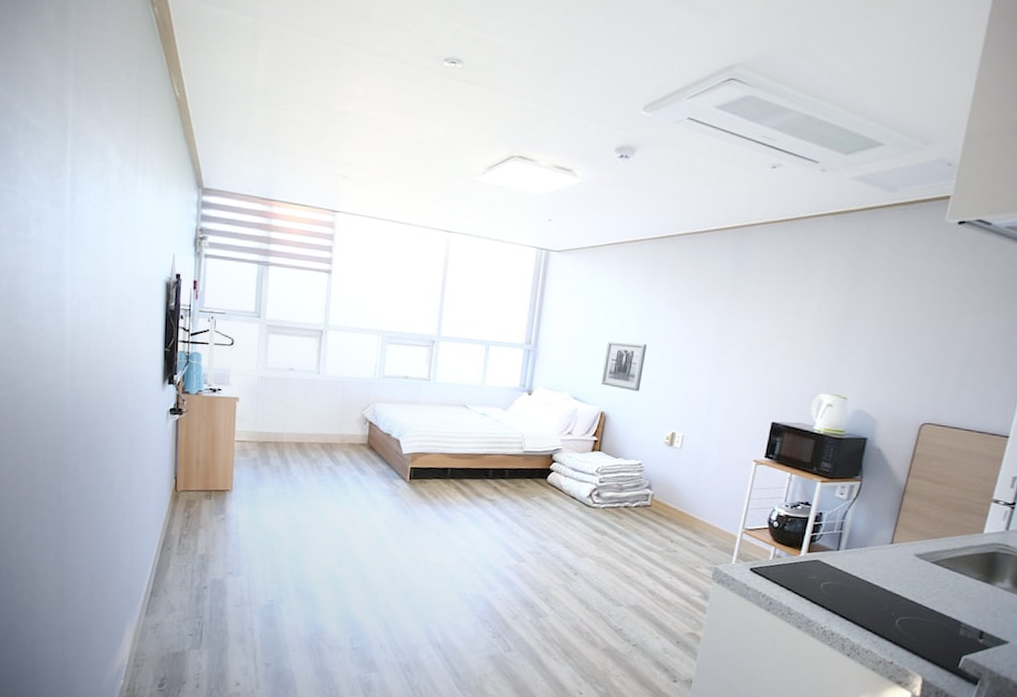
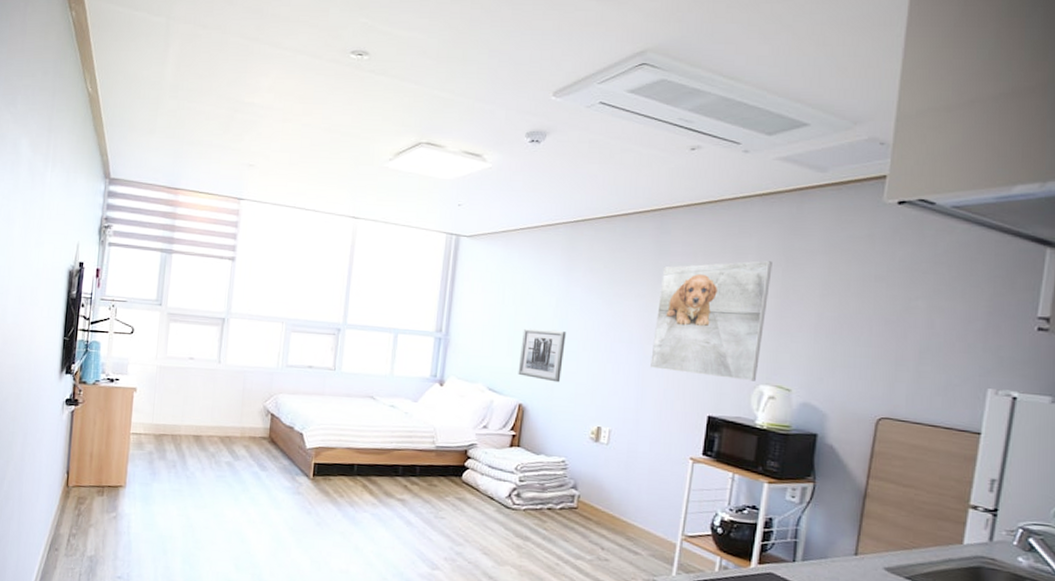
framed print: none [723,277,840,390] -> present [650,261,772,381]

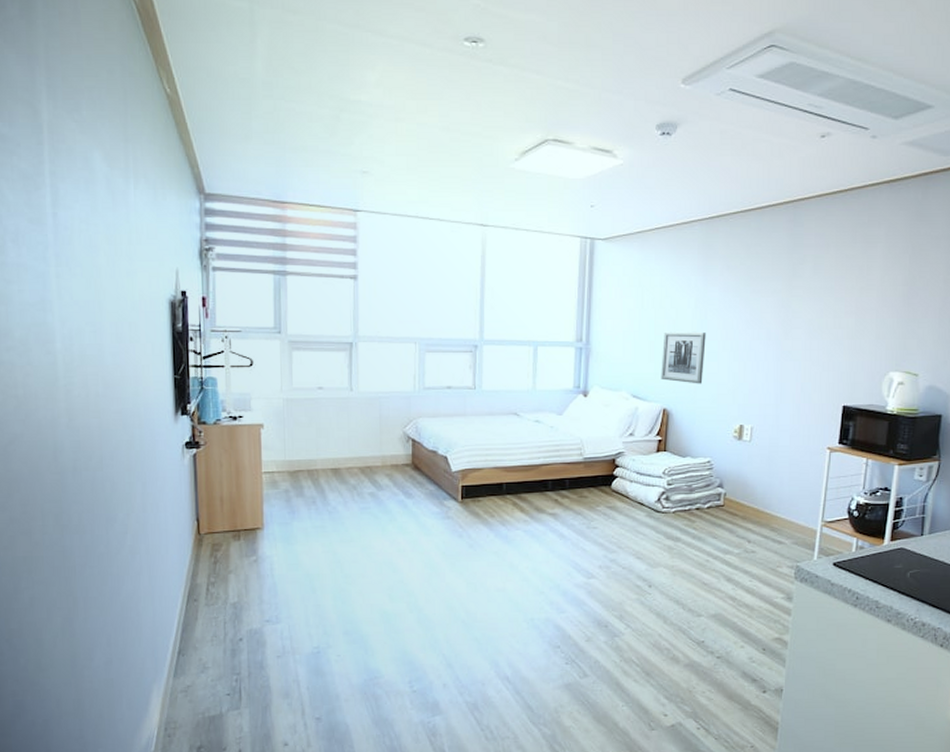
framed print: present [650,261,772,381] -> none [788,249,900,369]

